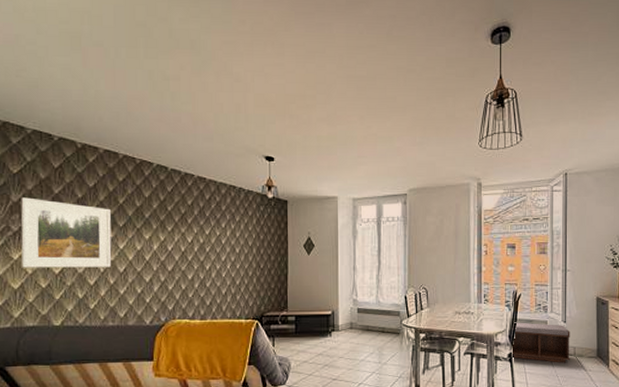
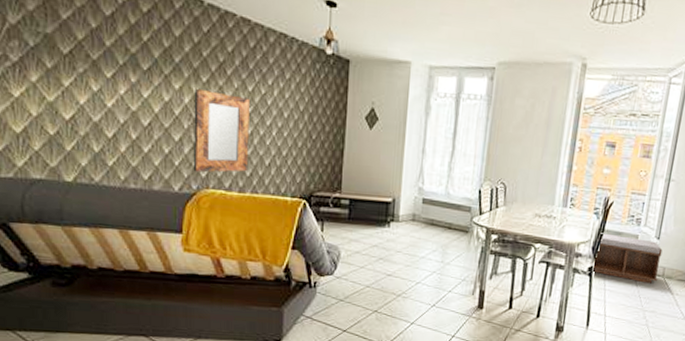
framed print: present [21,197,112,268] -> none [20,19,134,119]
home mirror: none [161,237,208,306] -> present [193,89,249,173]

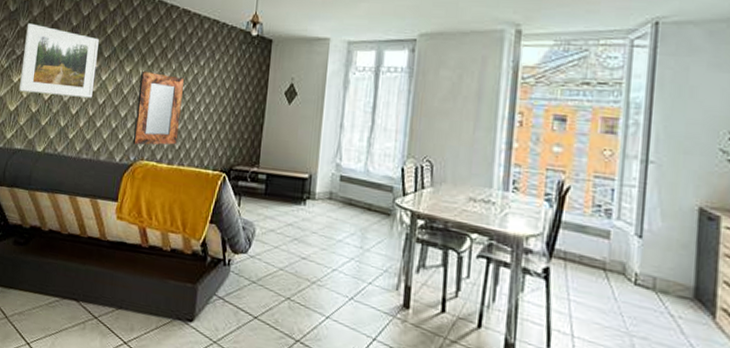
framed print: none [20,19,134,119] -> present [18,23,99,98]
bench: present [592,233,663,284] -> none [549,225,649,298]

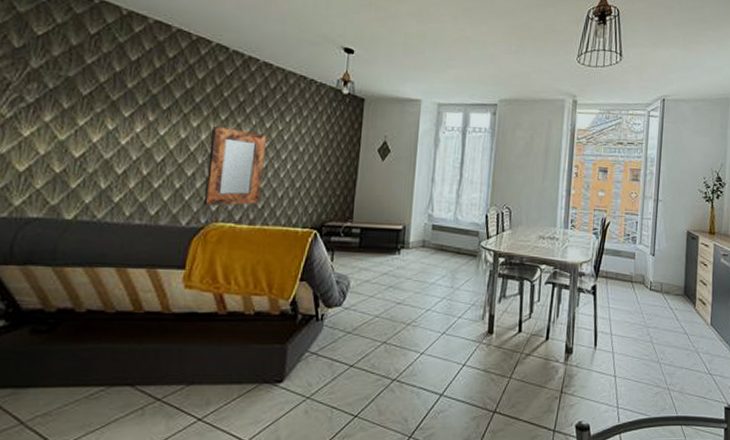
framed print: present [18,23,99,98] -> none [31,64,154,156]

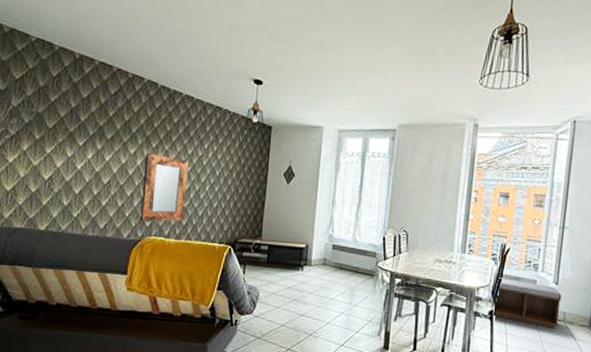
bench: none [596,252,658,300] -> present [493,278,562,329]

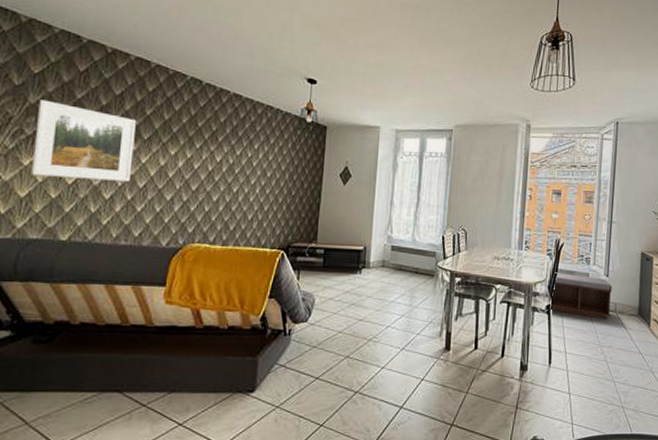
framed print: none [14,103,100,178] -> present [31,99,136,182]
home mirror: present [140,153,189,222] -> none [181,154,237,228]

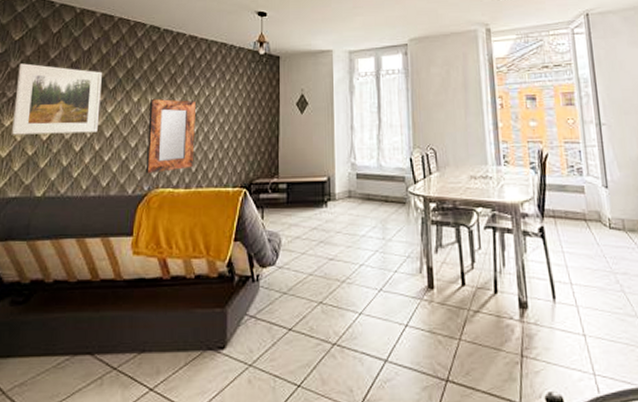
home mirror: none [181,154,237,228] -> present [145,99,196,174]
bench: present [550,272,612,319] -> none [543,188,619,240]

